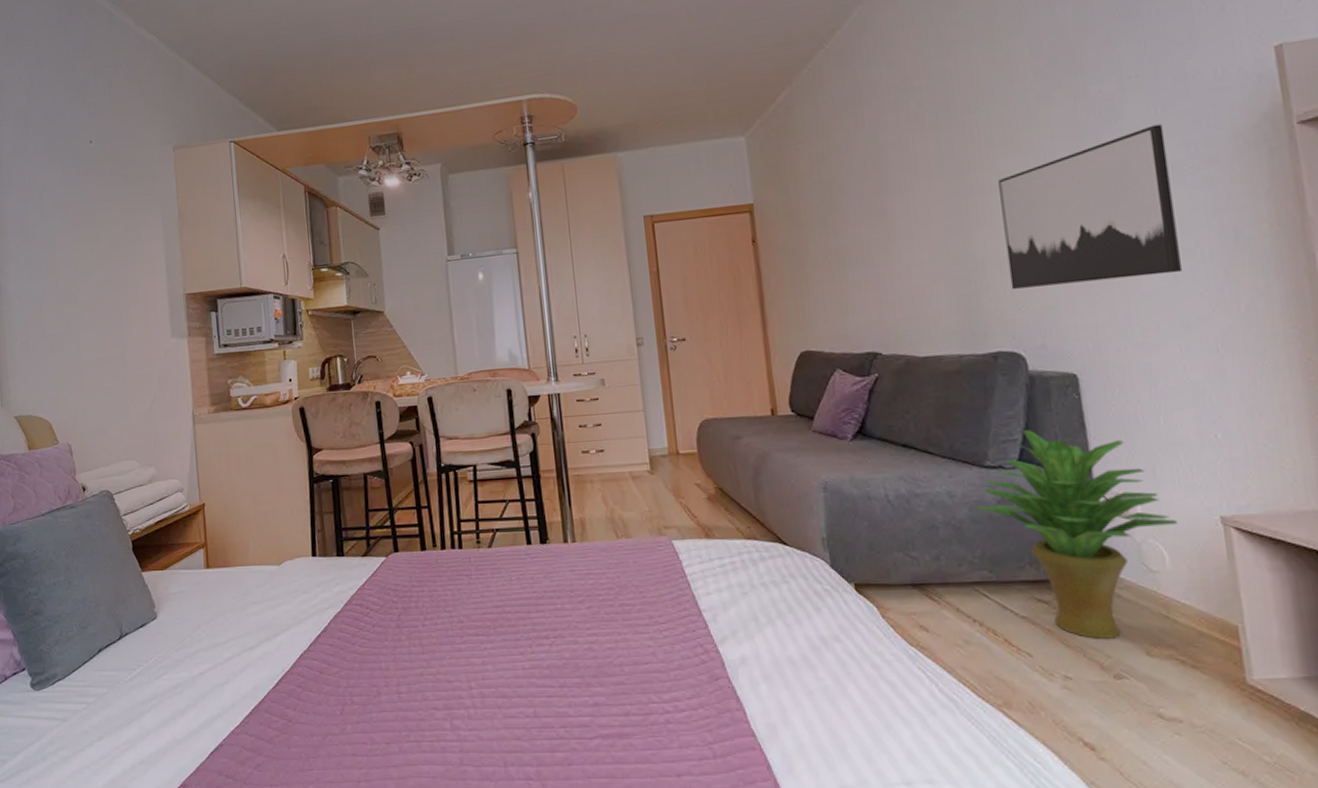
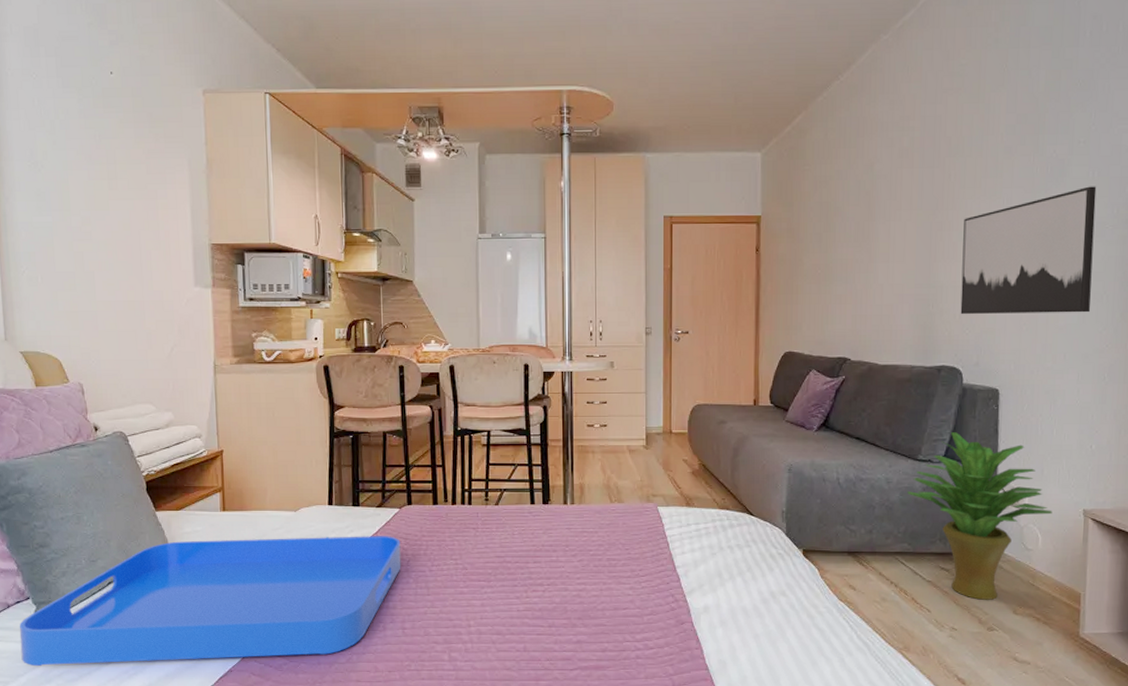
serving tray: none [16,588,392,743] -> present [19,536,401,667]

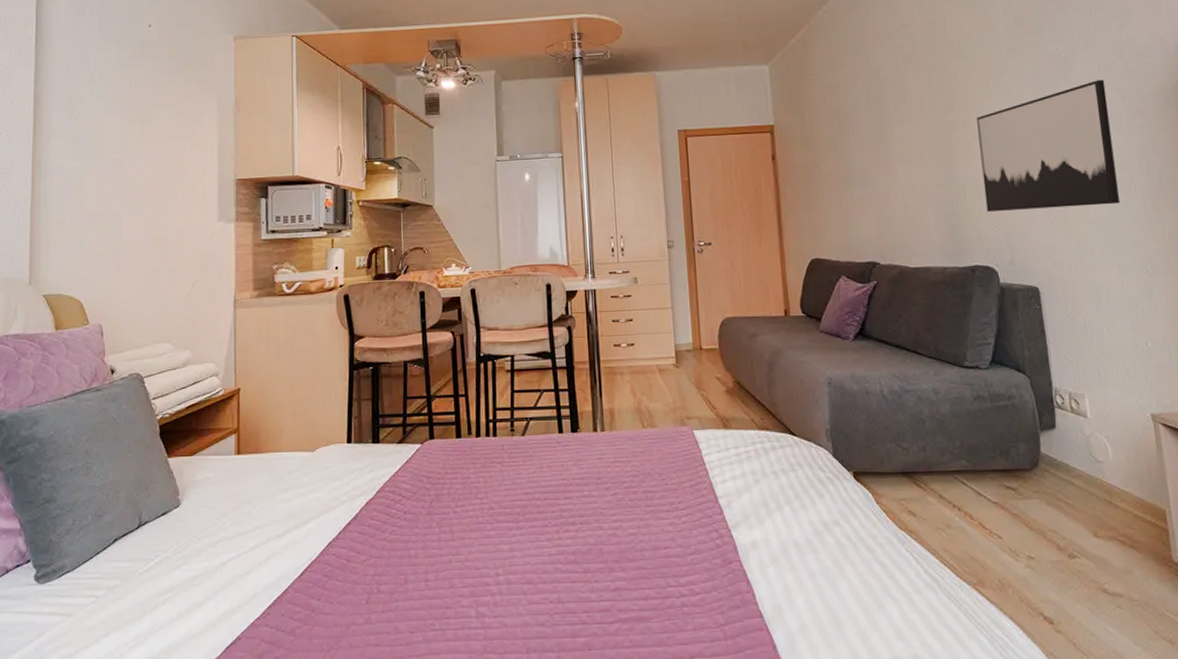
serving tray: present [19,536,401,667] -> none [16,475,424,641]
potted plant: present [907,432,1052,600] -> none [957,335,1118,522]

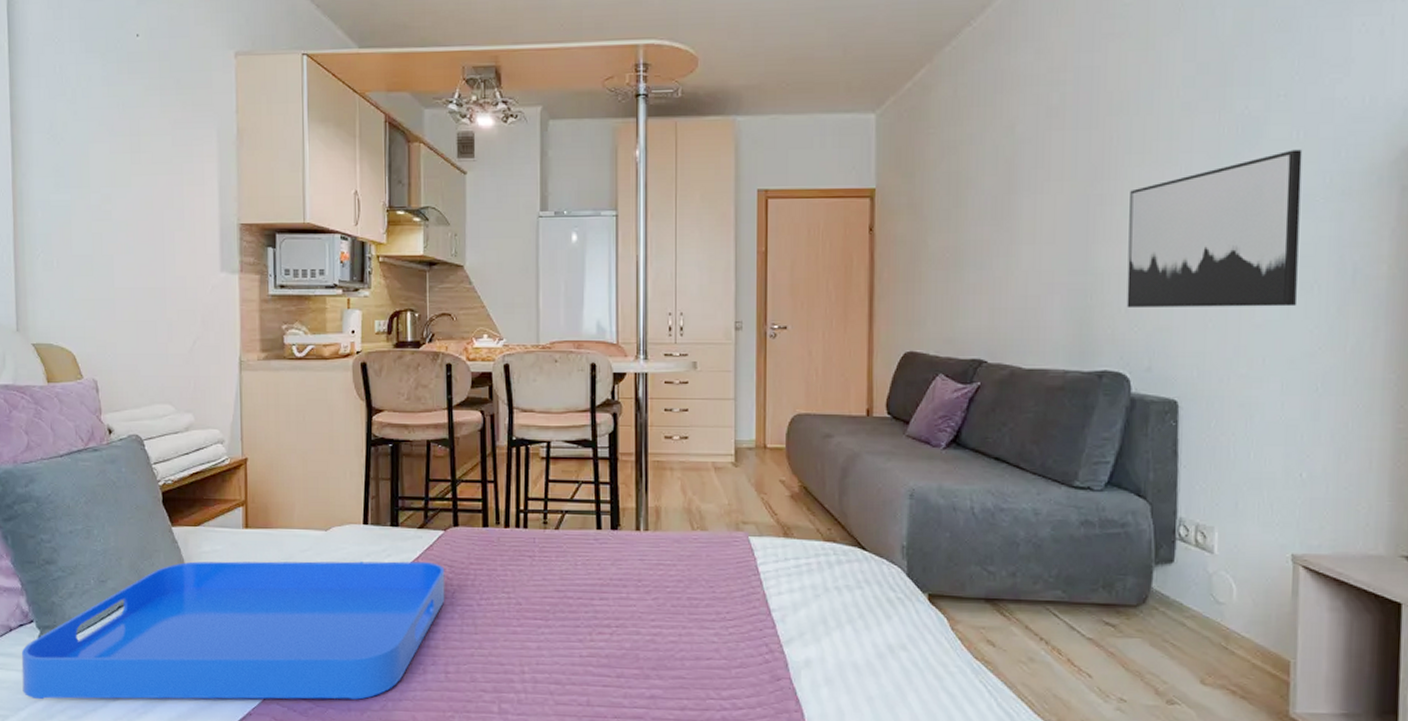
serving tray: none [16,475,424,641] -> present [21,561,445,700]

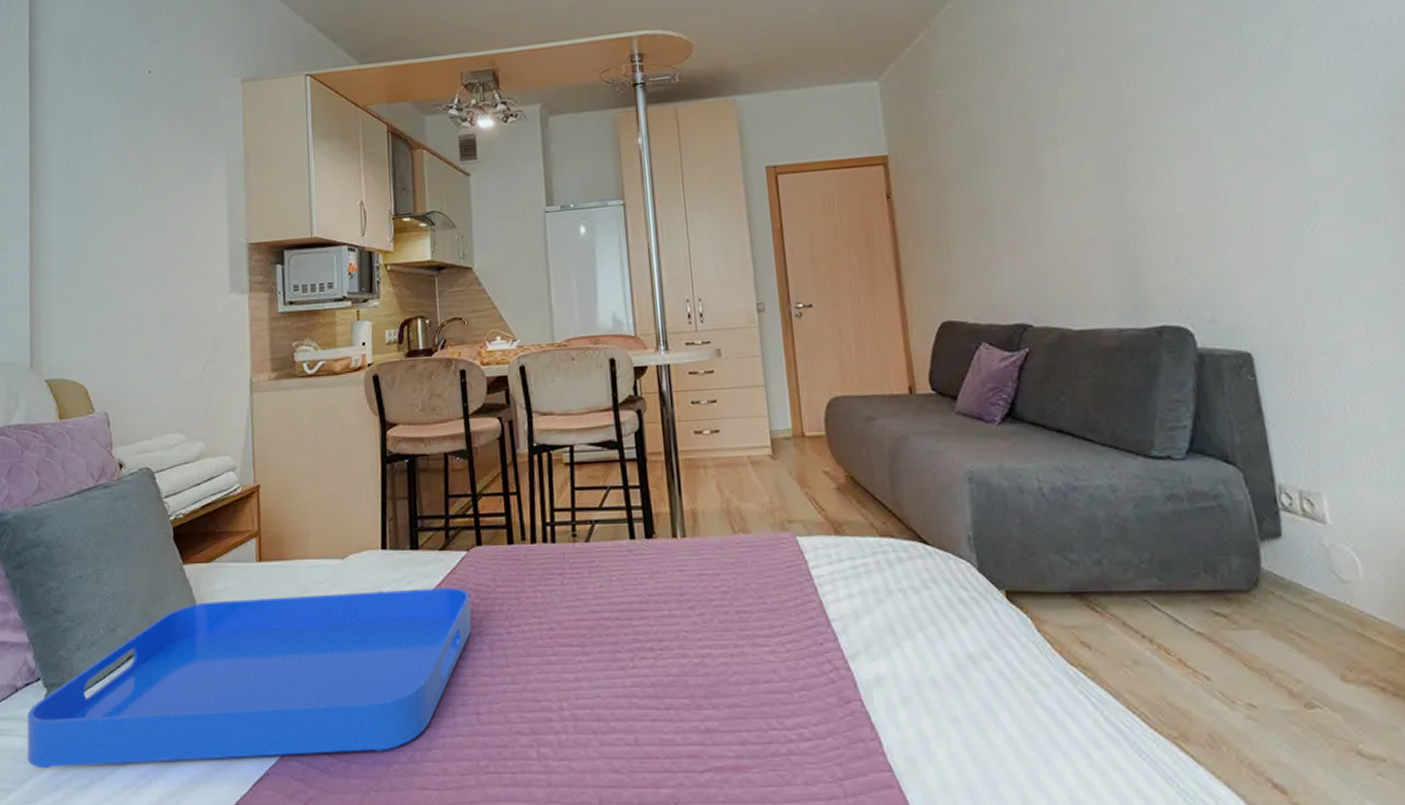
wall art: present [1126,149,1303,309] -> none [1158,77,1365,257]

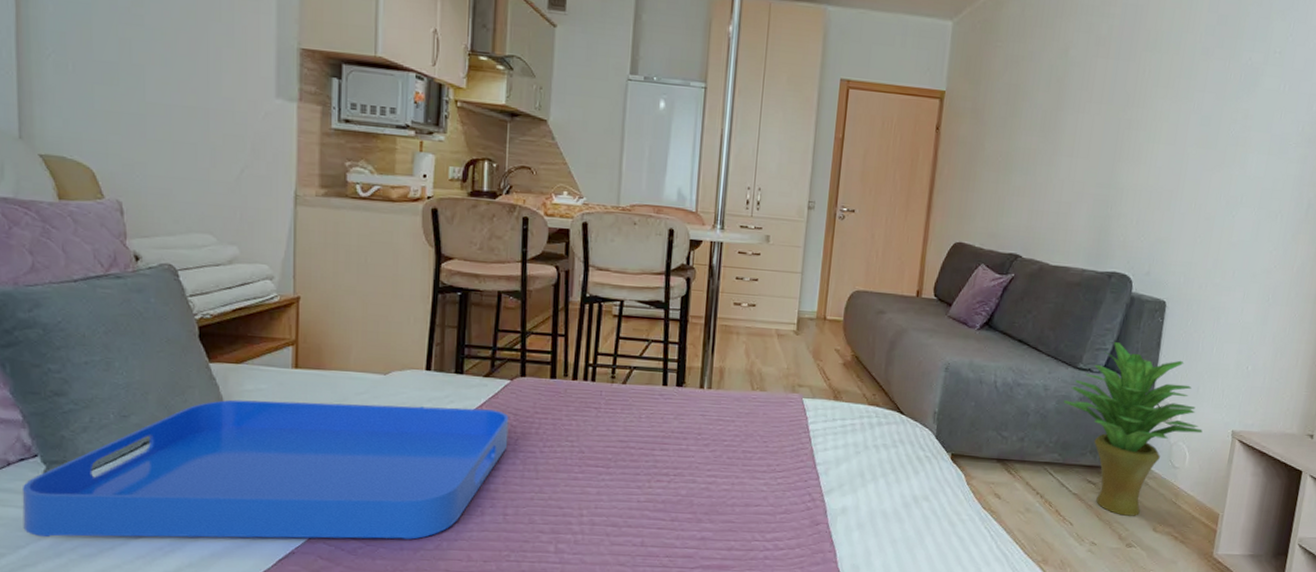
potted plant: none [1143,415,1371,660] -> present [1063,342,1203,516]

